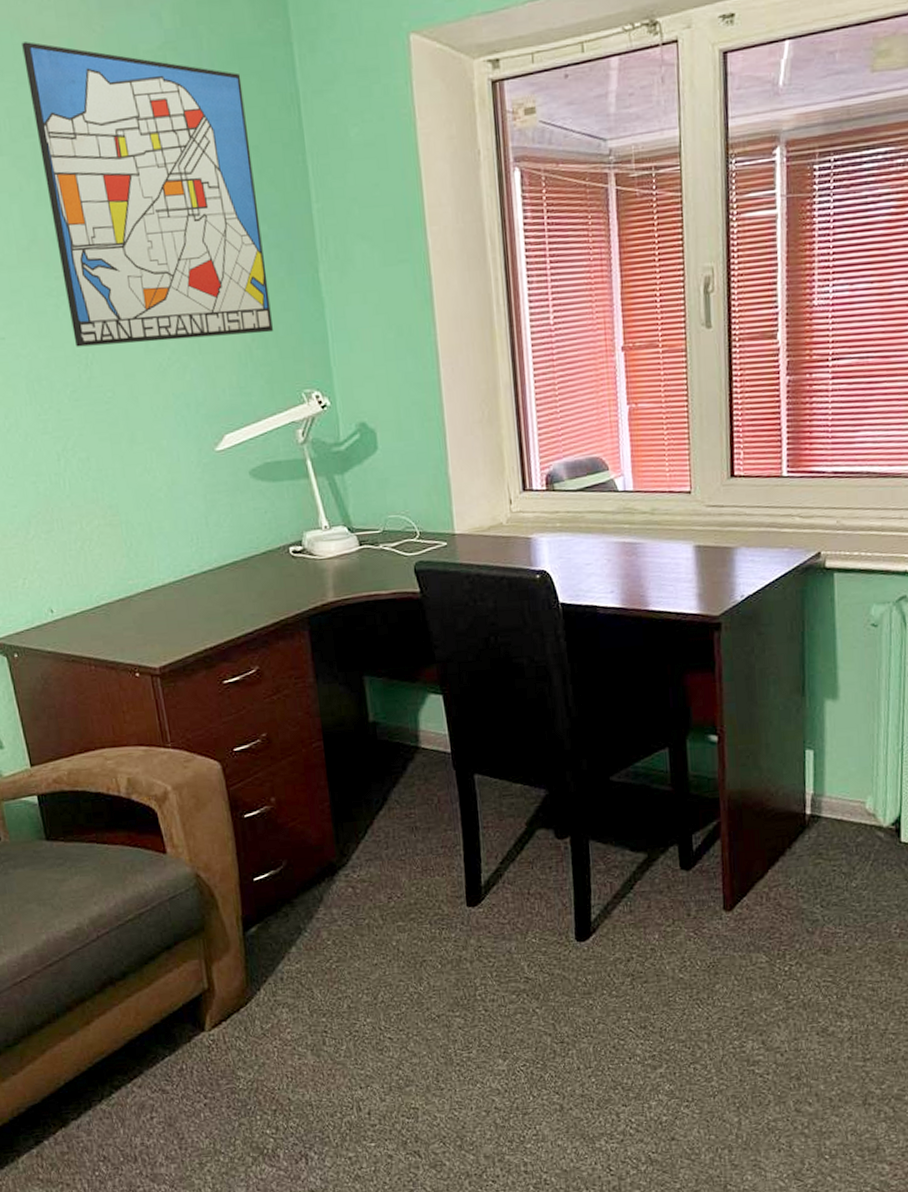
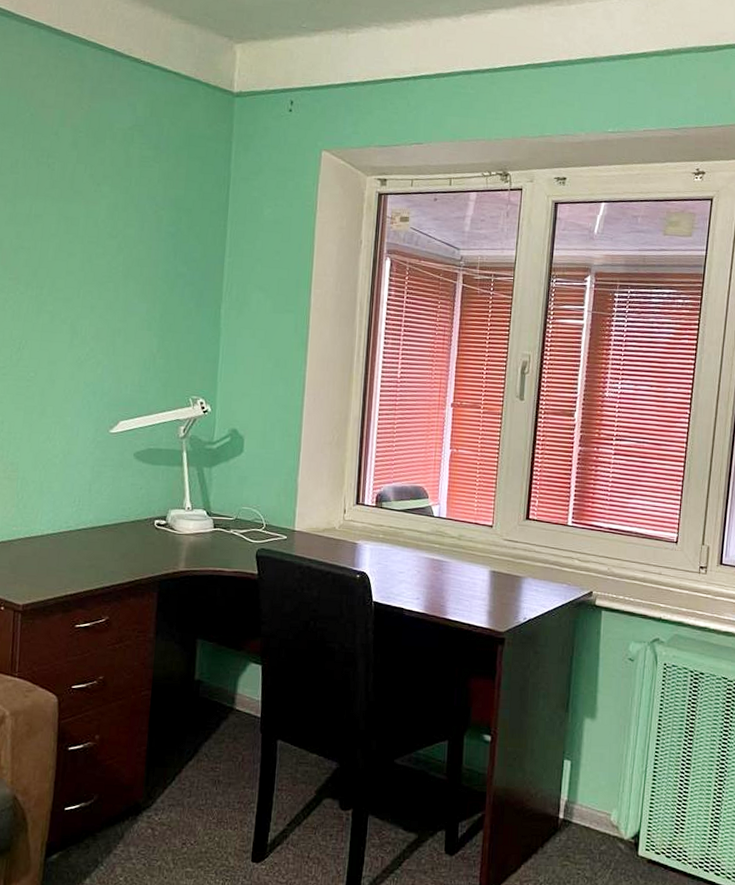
wall art: present [22,41,273,347] -> none [13,107,188,348]

